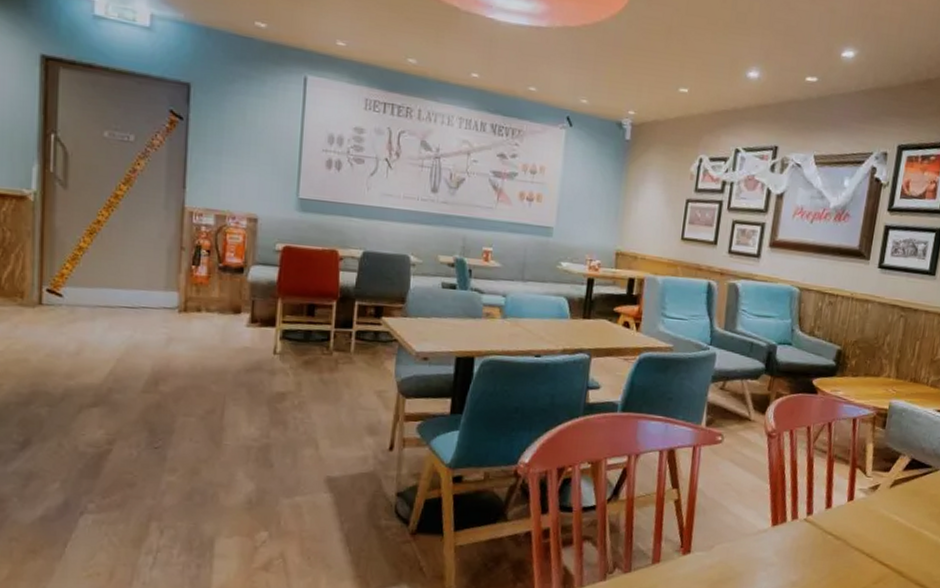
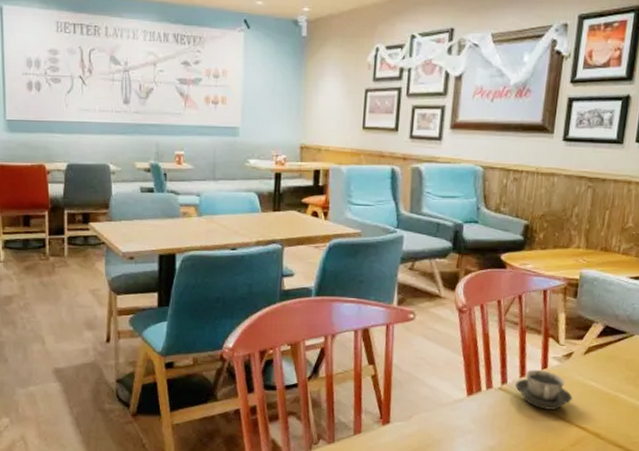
cup: none [820,501,877,545] -> present [514,369,573,410]

